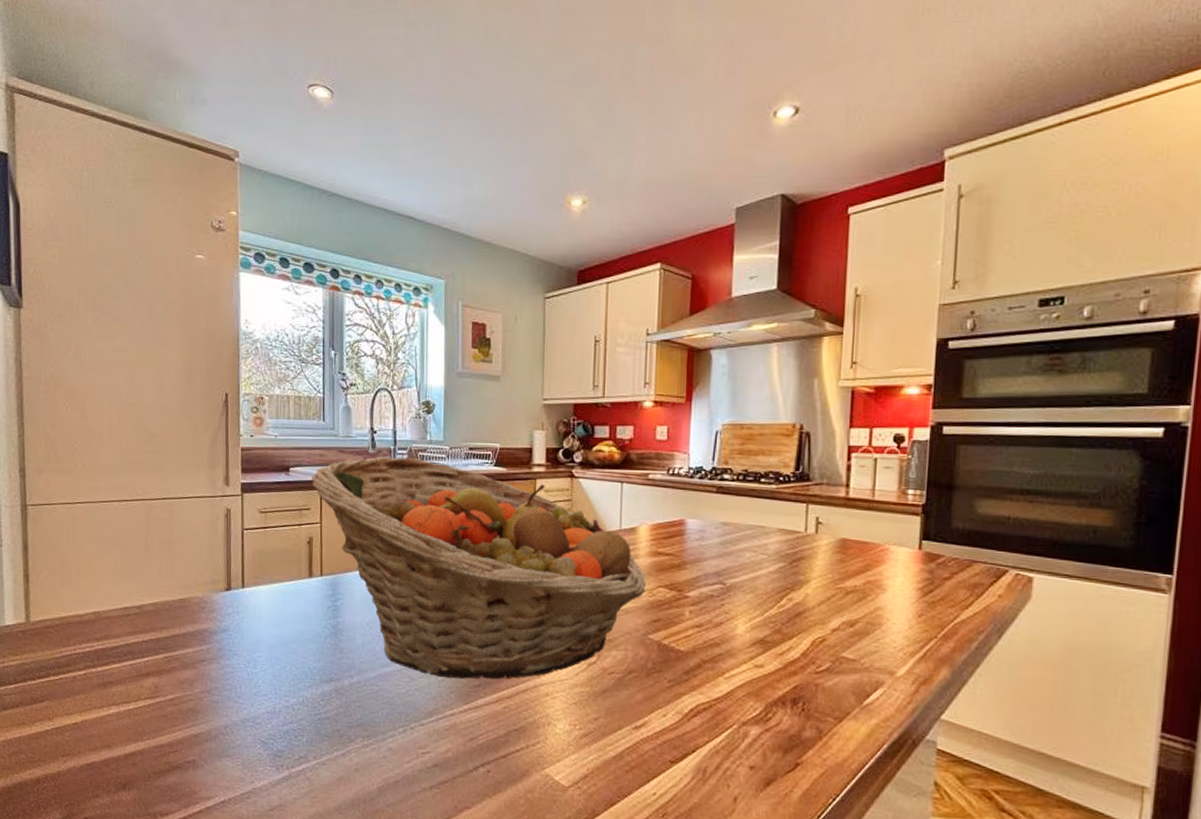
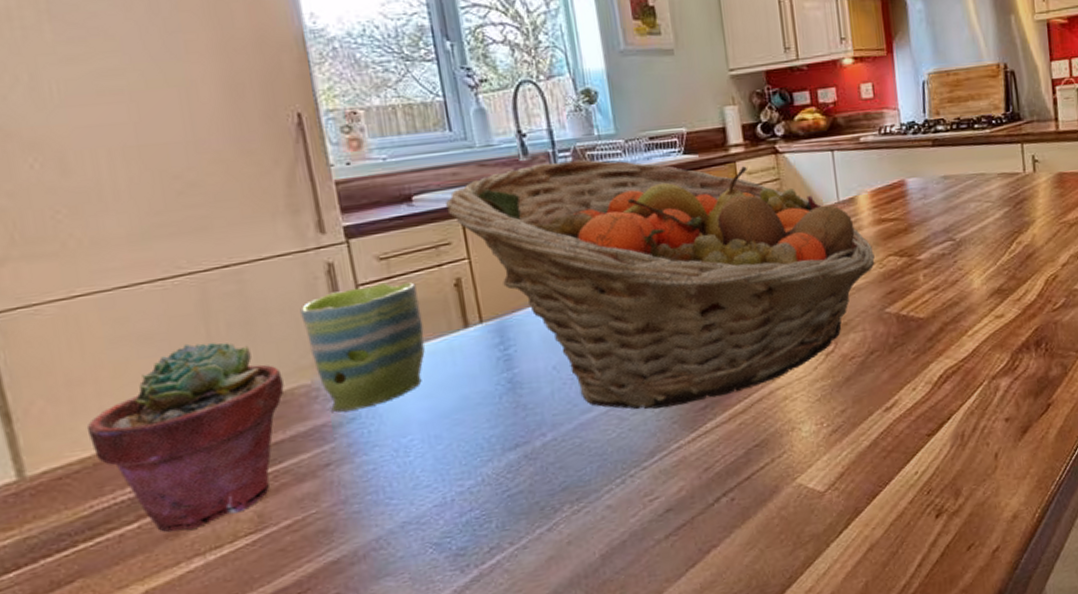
potted succulent: none [67,550,186,685] -> present [86,342,285,532]
mug: none [204,530,282,624] -> present [300,282,425,413]

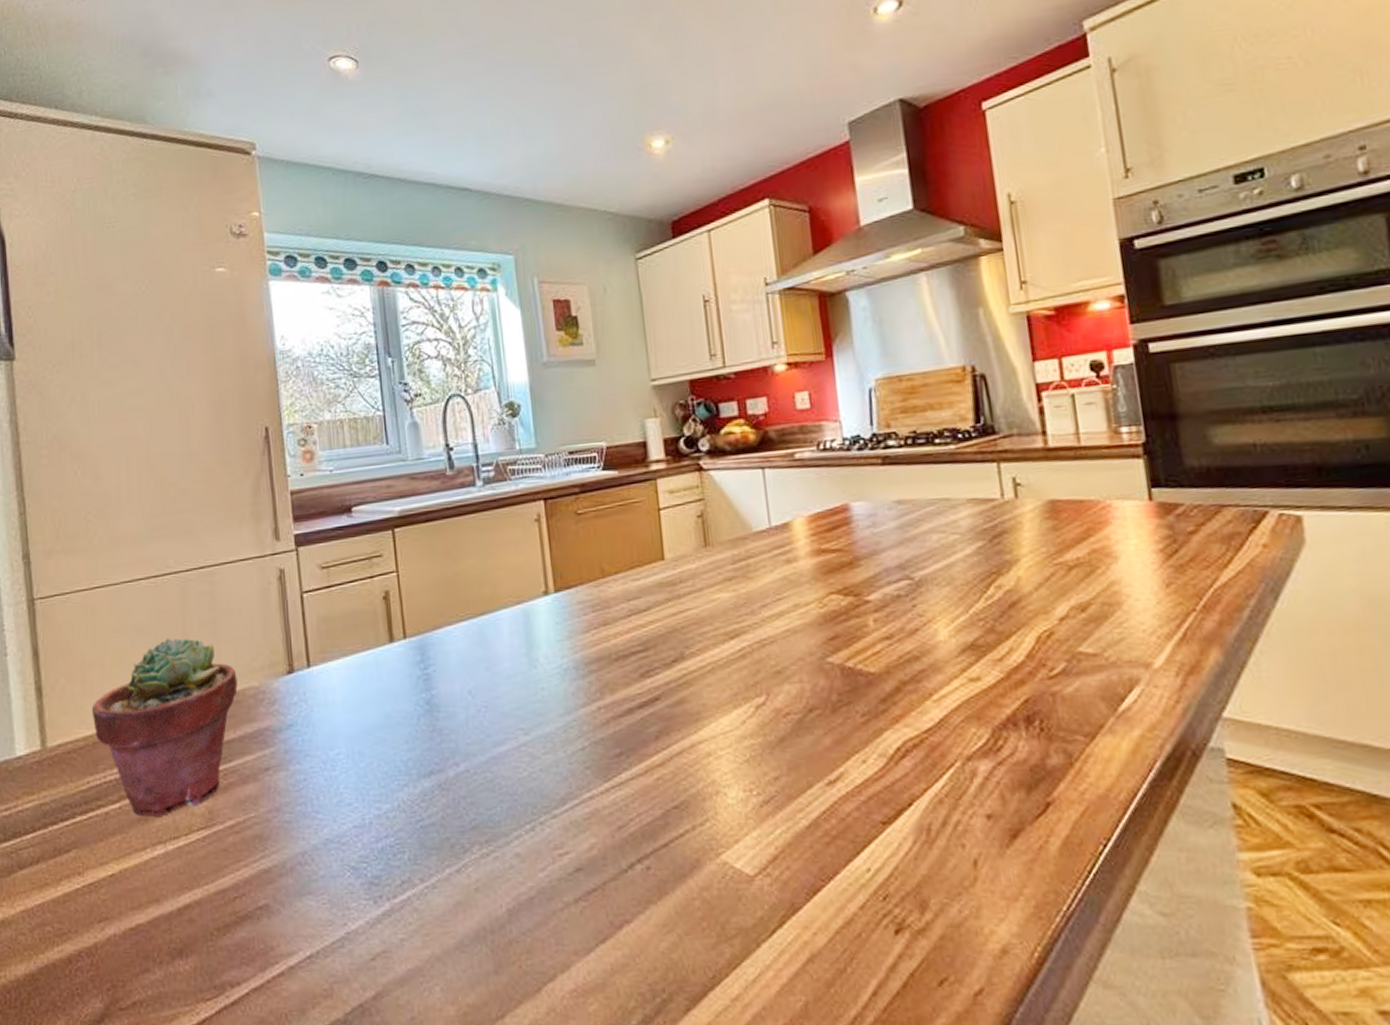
mug: present [300,282,425,413] -> none [255,591,355,717]
fruit basket: present [446,159,875,409] -> none [380,474,814,750]

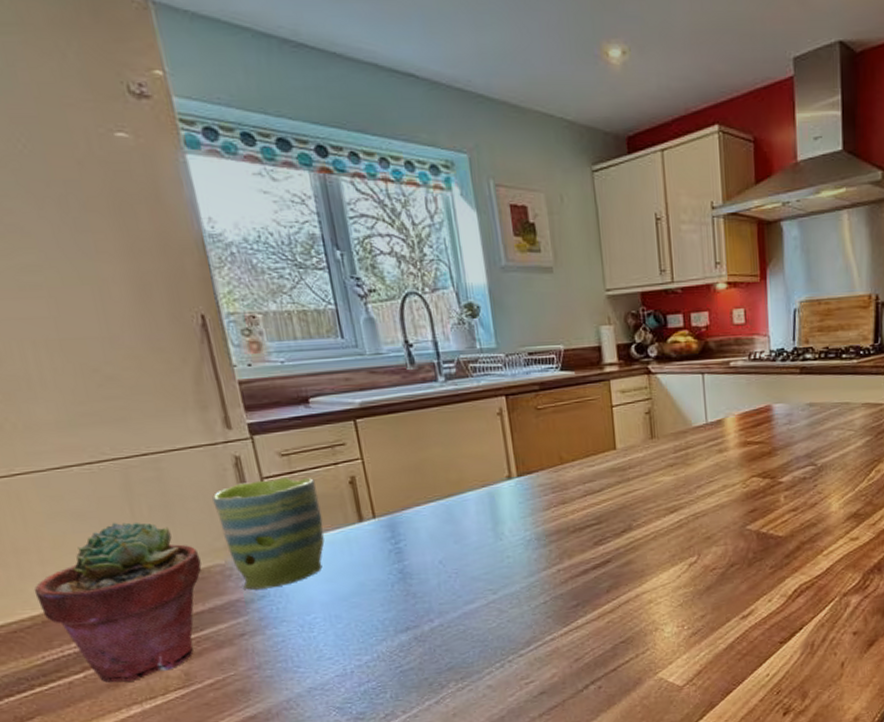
mug: none [255,591,355,717] -> present [212,477,325,590]

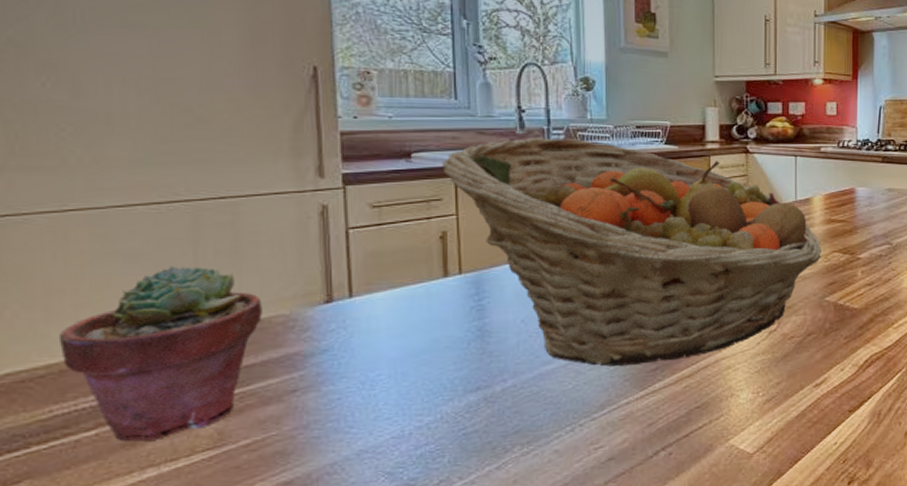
mug: present [212,477,325,590] -> none [289,228,405,343]
fruit basket: none [340,371,739,604] -> present [443,137,821,367]

